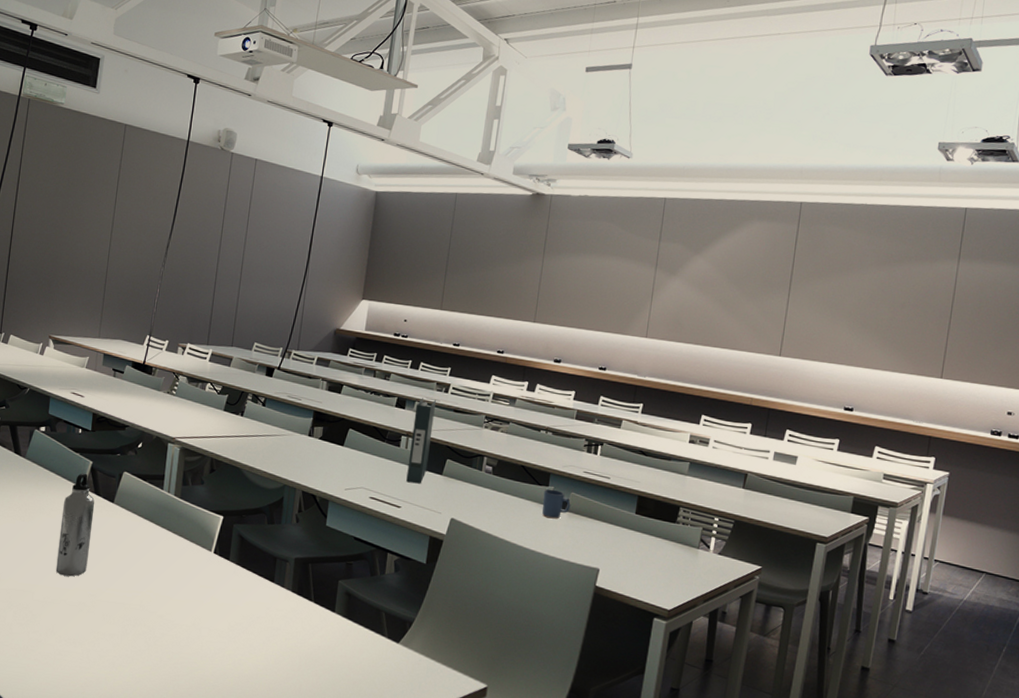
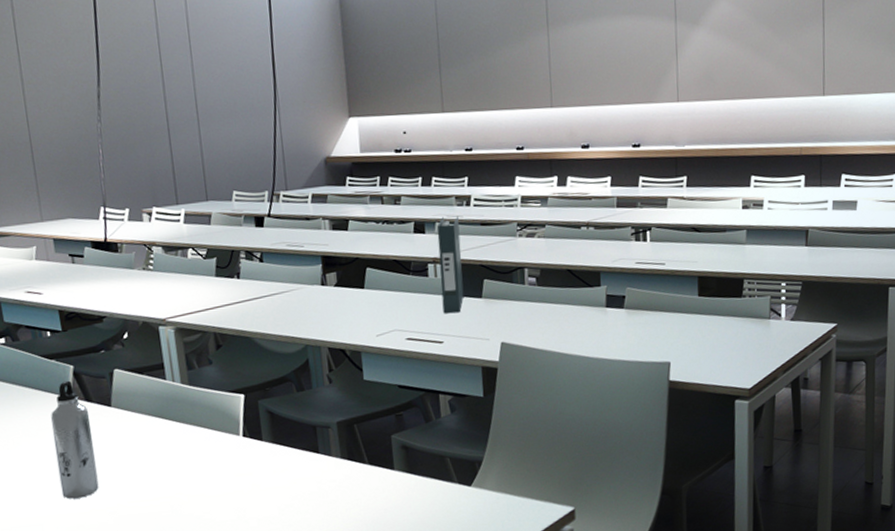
mug: present [542,489,571,519] -> none [596,288,628,321]

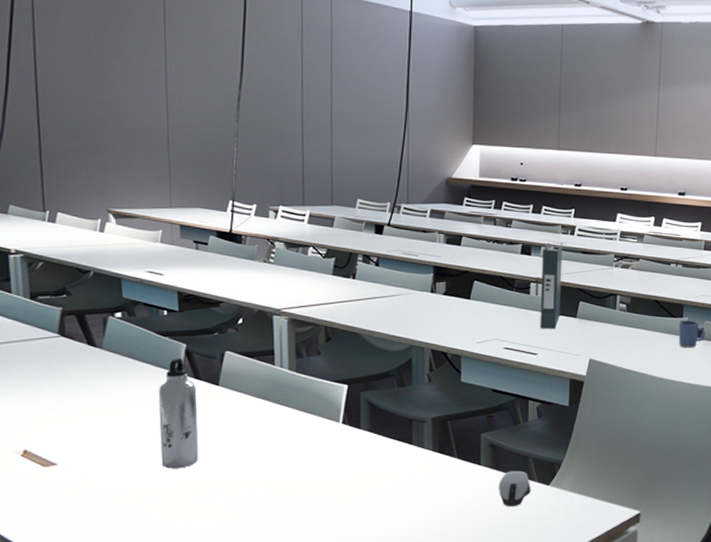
computer mouse: none [415,472,452,513] -> present [498,470,531,507]
mug: none [596,288,628,321] -> present [678,320,706,348]

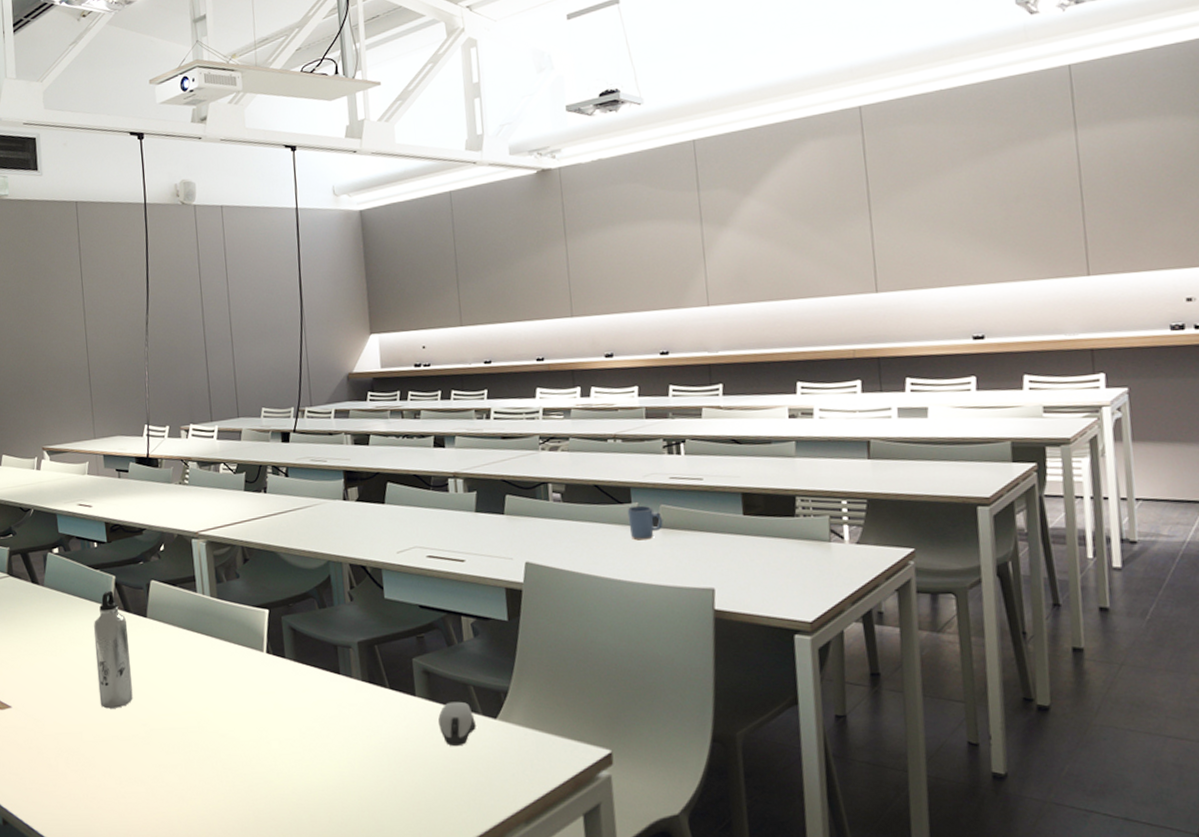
binder: present [540,242,562,329] -> none [456,429,486,531]

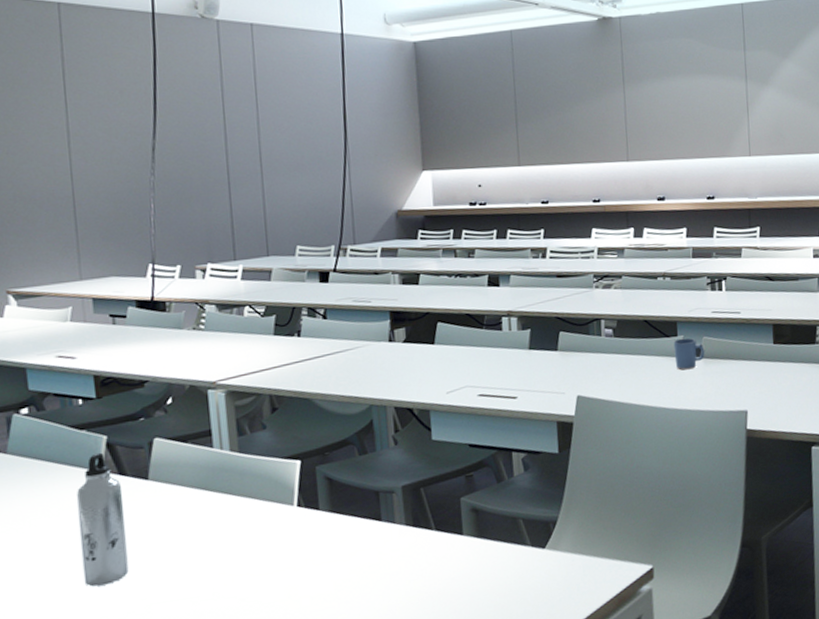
computer mouse: present [437,701,476,747] -> none [485,535,524,580]

